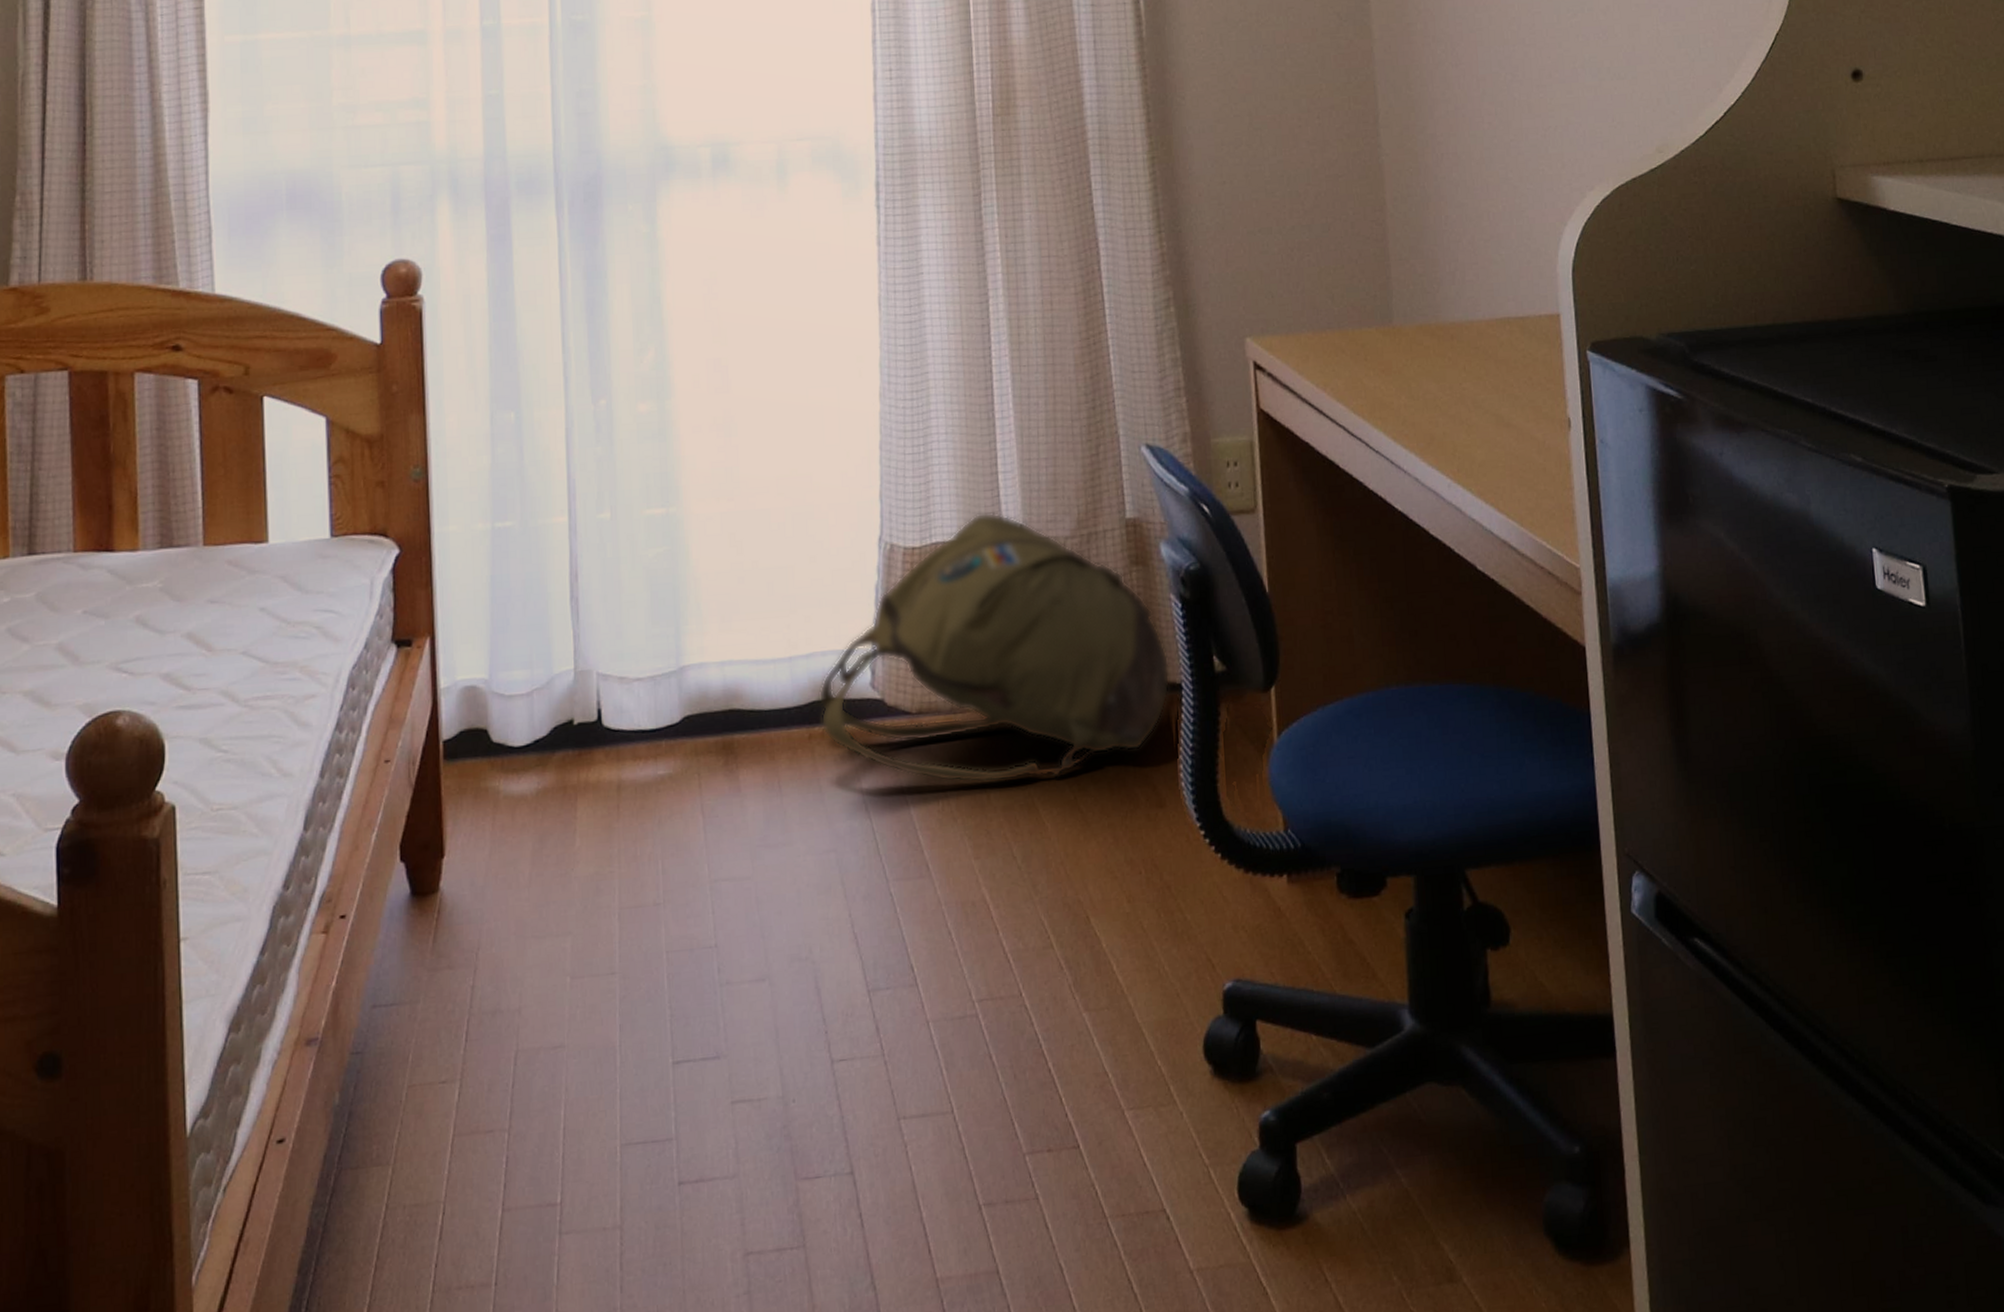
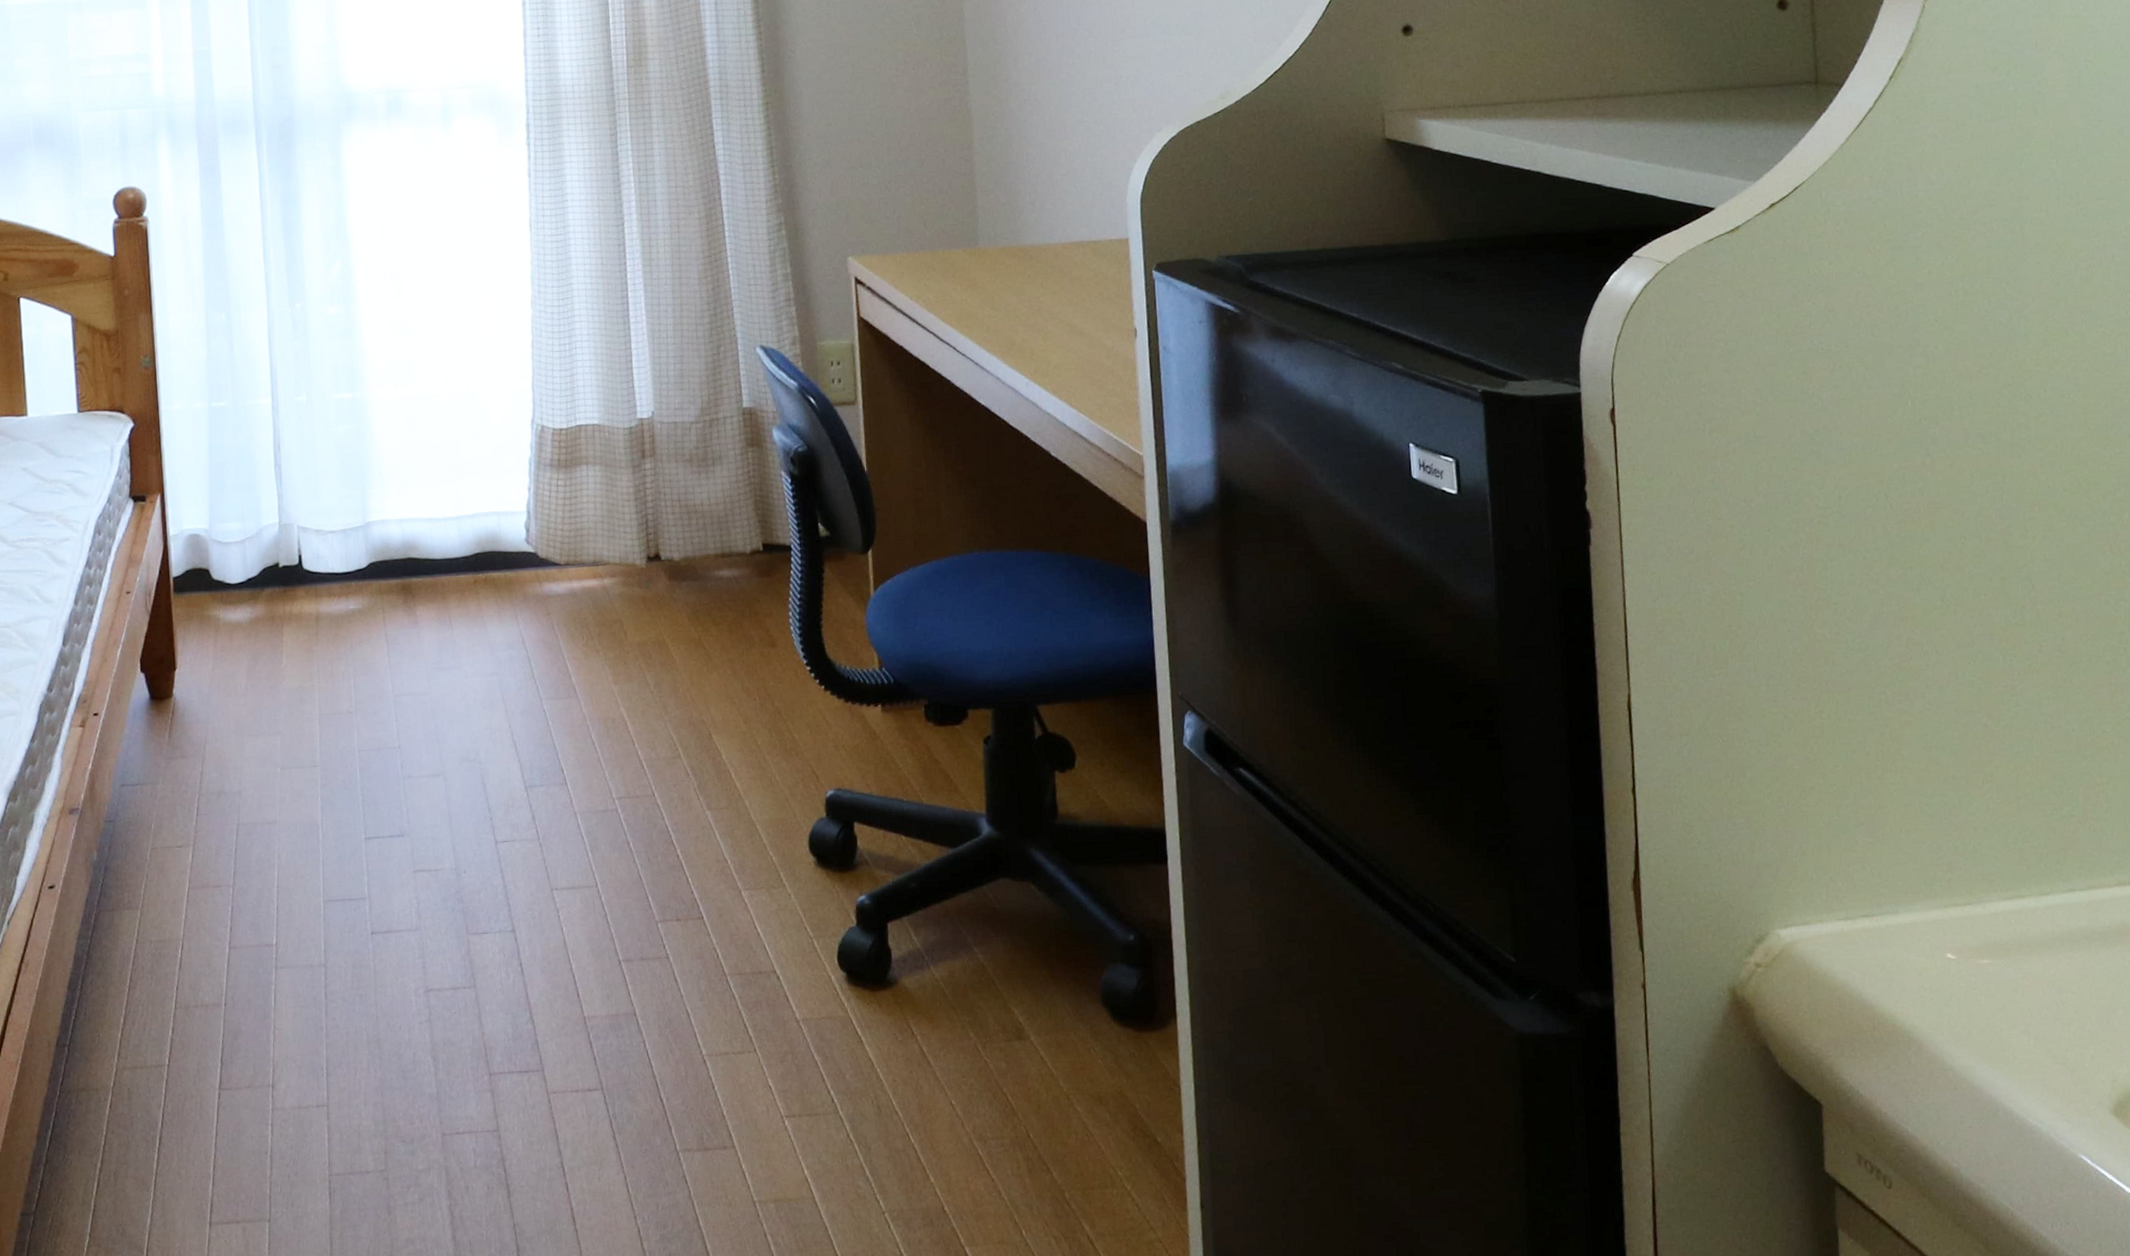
backpack: present [818,512,1170,783] -> none [482,401,781,623]

